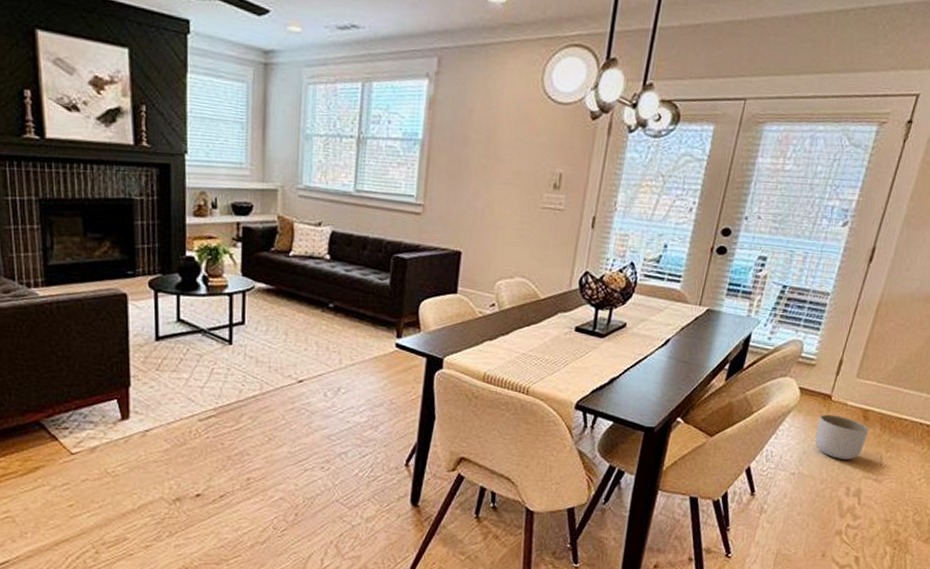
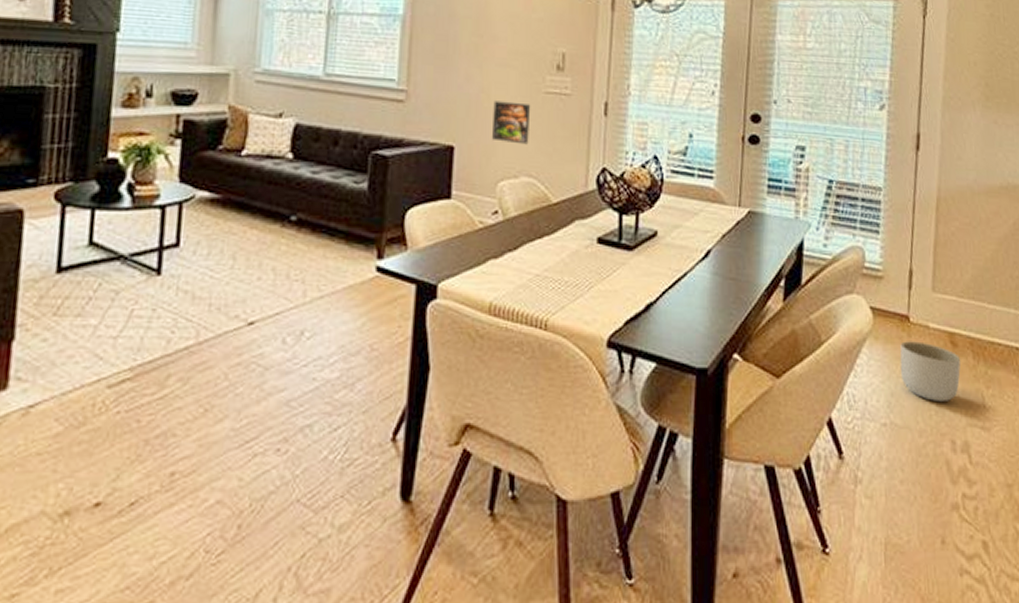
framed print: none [493,214,529,251] -> present [491,100,531,145]

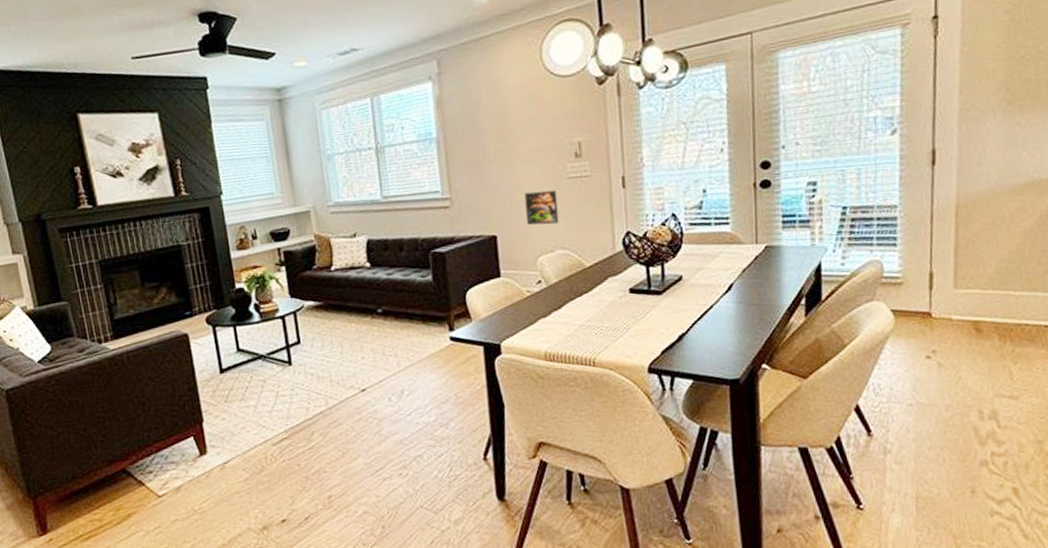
planter: present [900,341,961,403] -> none [923,332,987,381]

